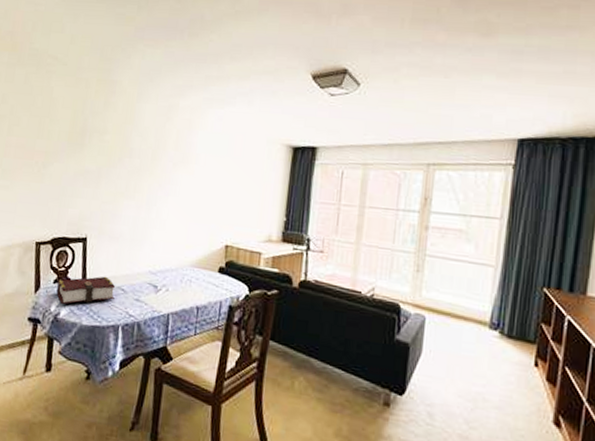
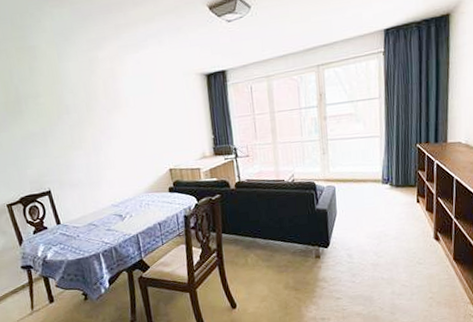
book: present [56,276,116,304] -> none [37,218,89,249]

